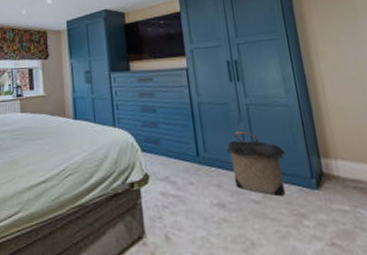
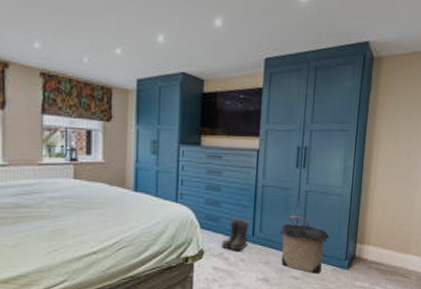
boots: none [165,139,194,174] -> present [221,218,249,251]

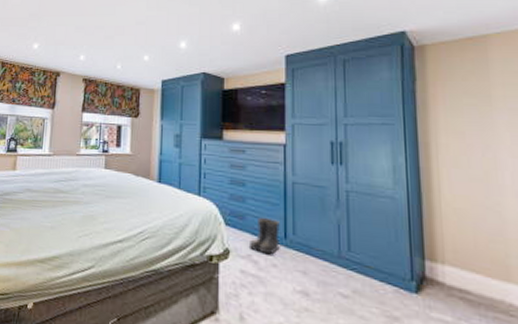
laundry hamper: present [279,215,330,273] -> none [317,218,385,294]

